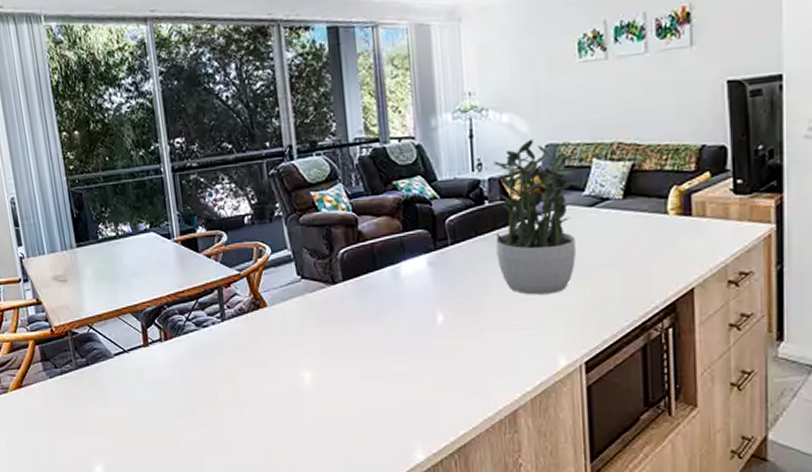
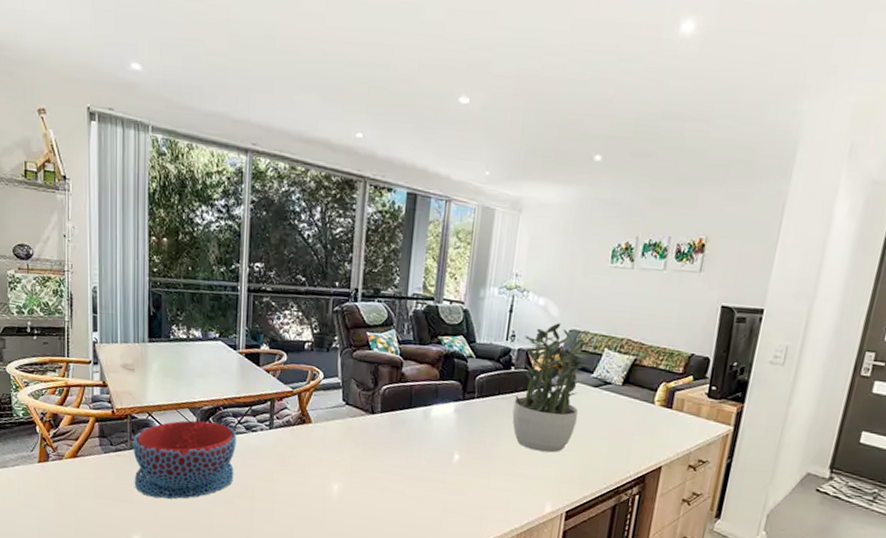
bowl: none [77,323,192,420] -> present [133,420,237,499]

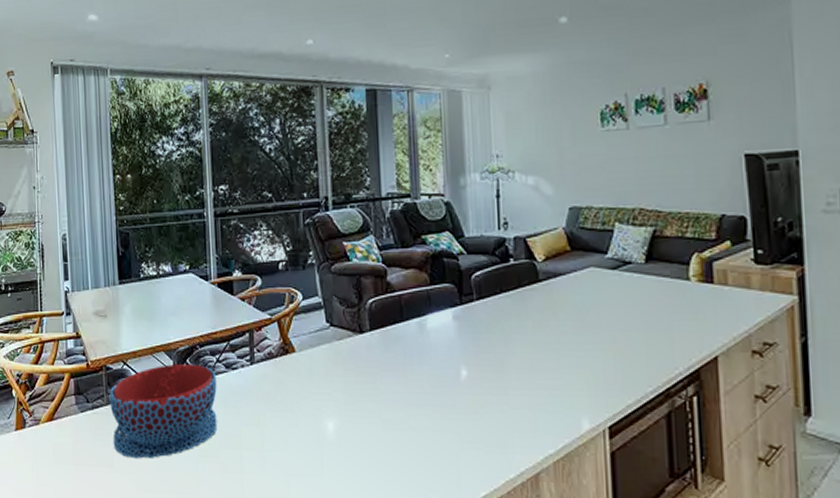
potted plant: present [512,323,593,453] -> none [518,202,605,355]

